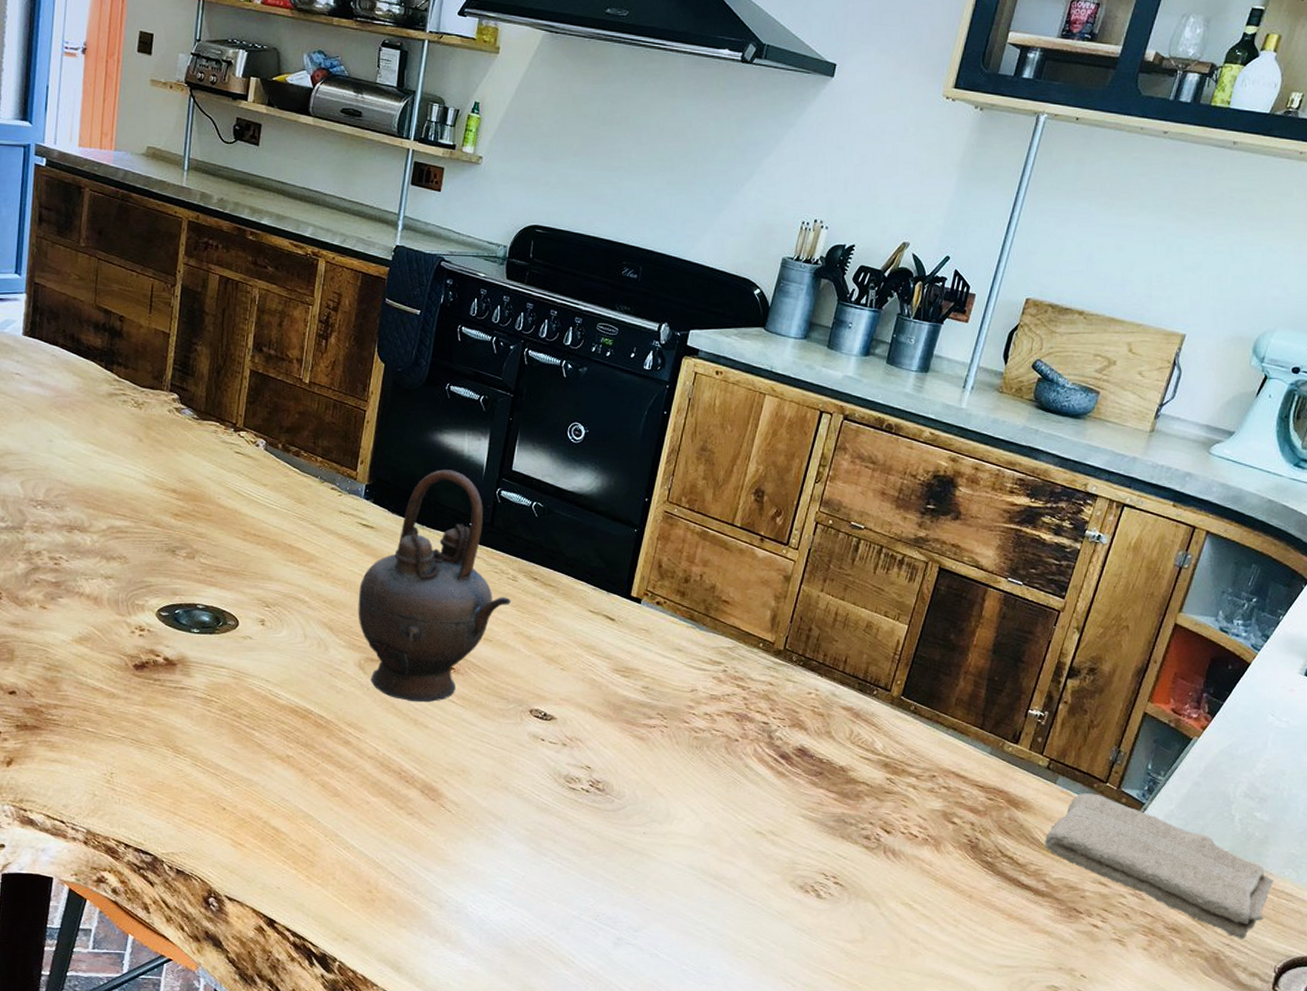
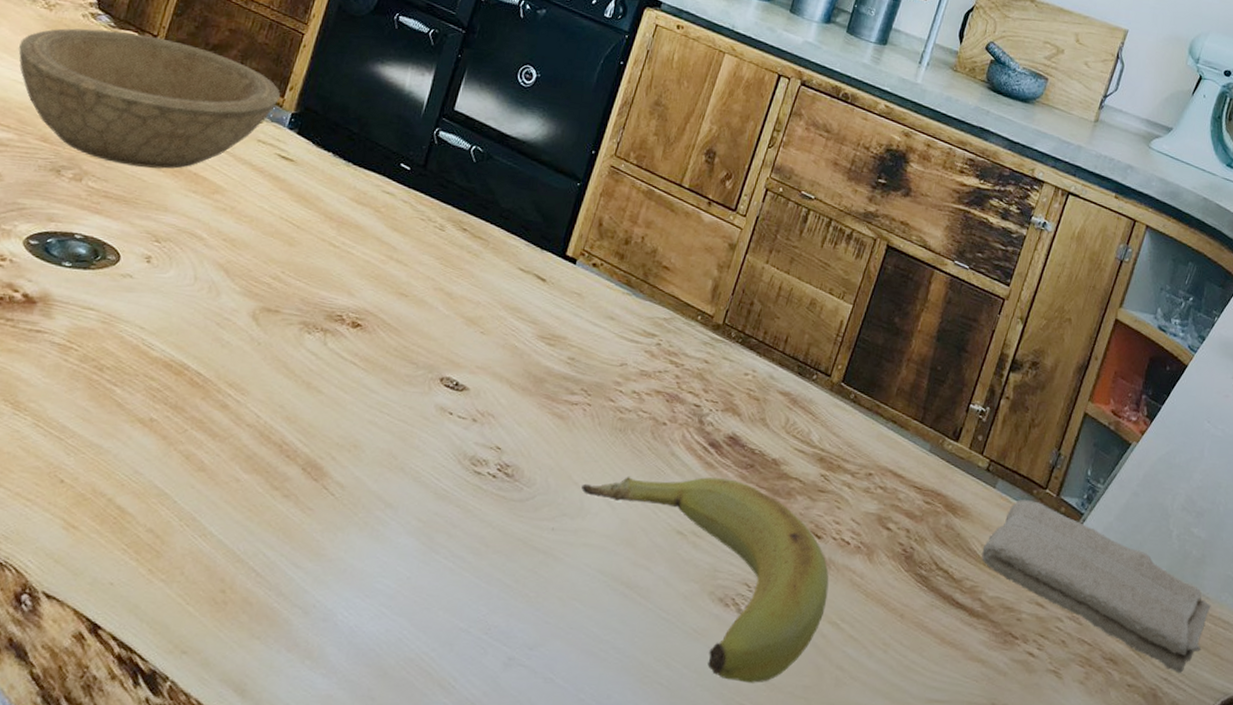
bowl: none [120,422,354,543] -> present [18,28,281,169]
teapot: present [358,469,511,703] -> none [260,103,435,364]
banana: none [666,785,900,955] -> present [581,477,829,683]

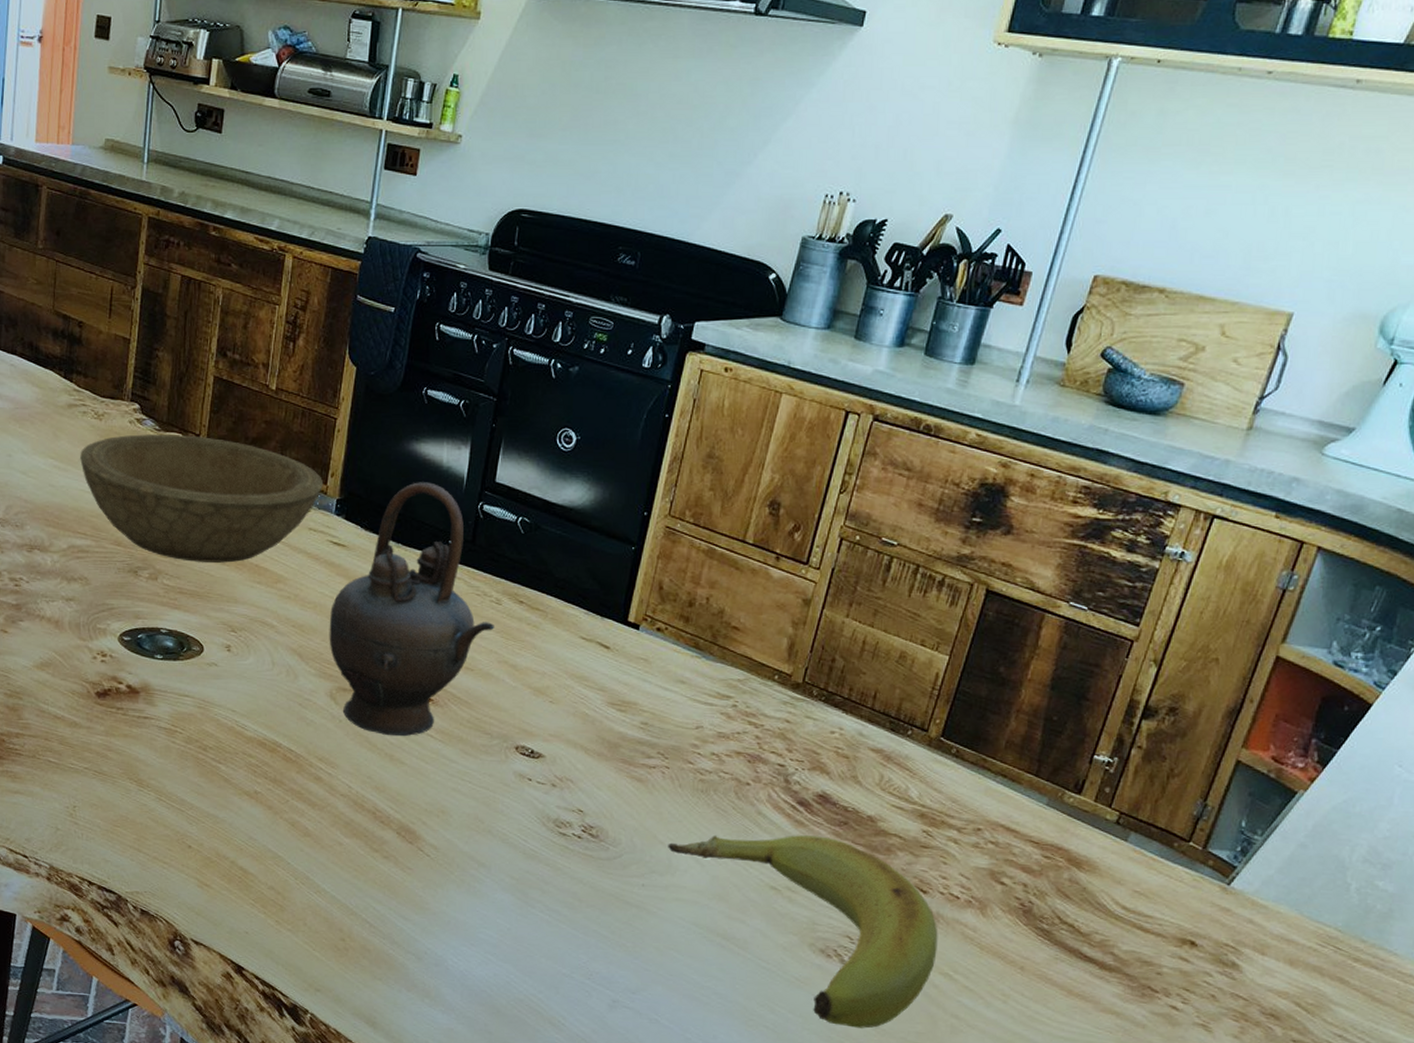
teapot: none [260,103,435,364] -> present [329,482,494,737]
washcloth: present [982,500,1211,673] -> none [1113,853,1400,1030]

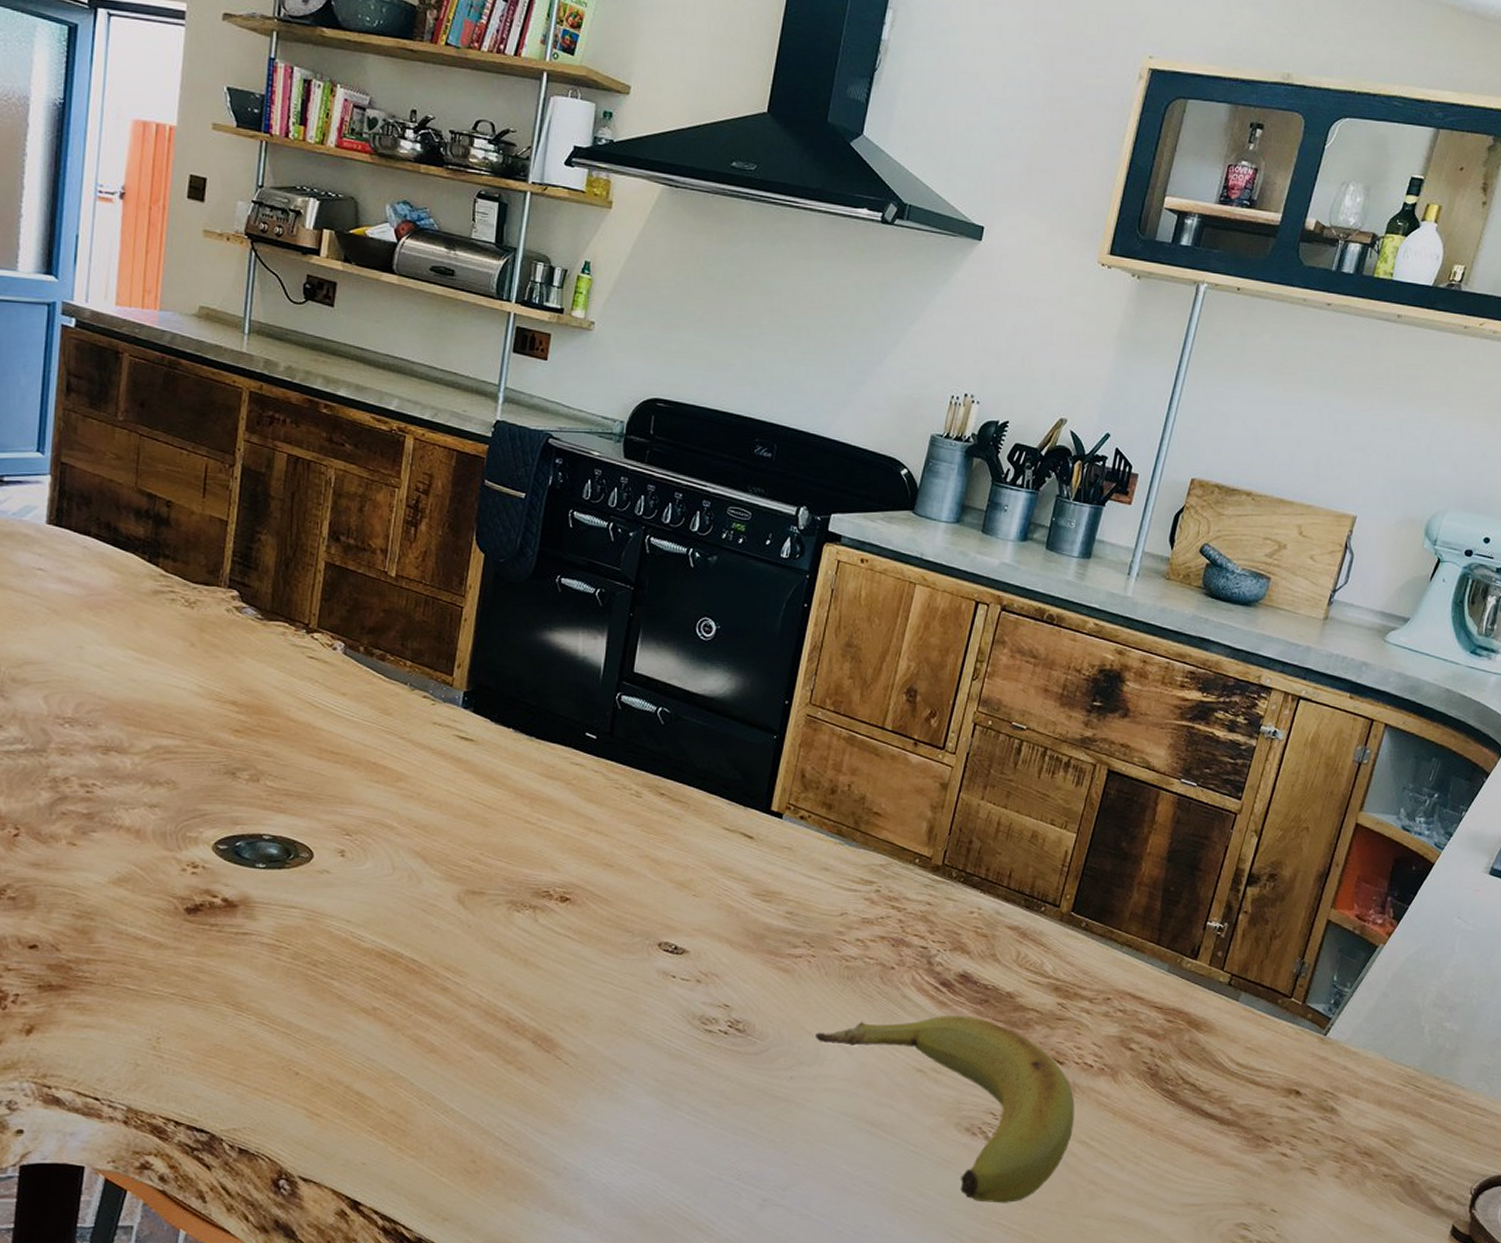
bowl: present [80,434,324,563] -> none [167,623,449,761]
teapot: present [329,482,494,737] -> none [456,673,634,940]

